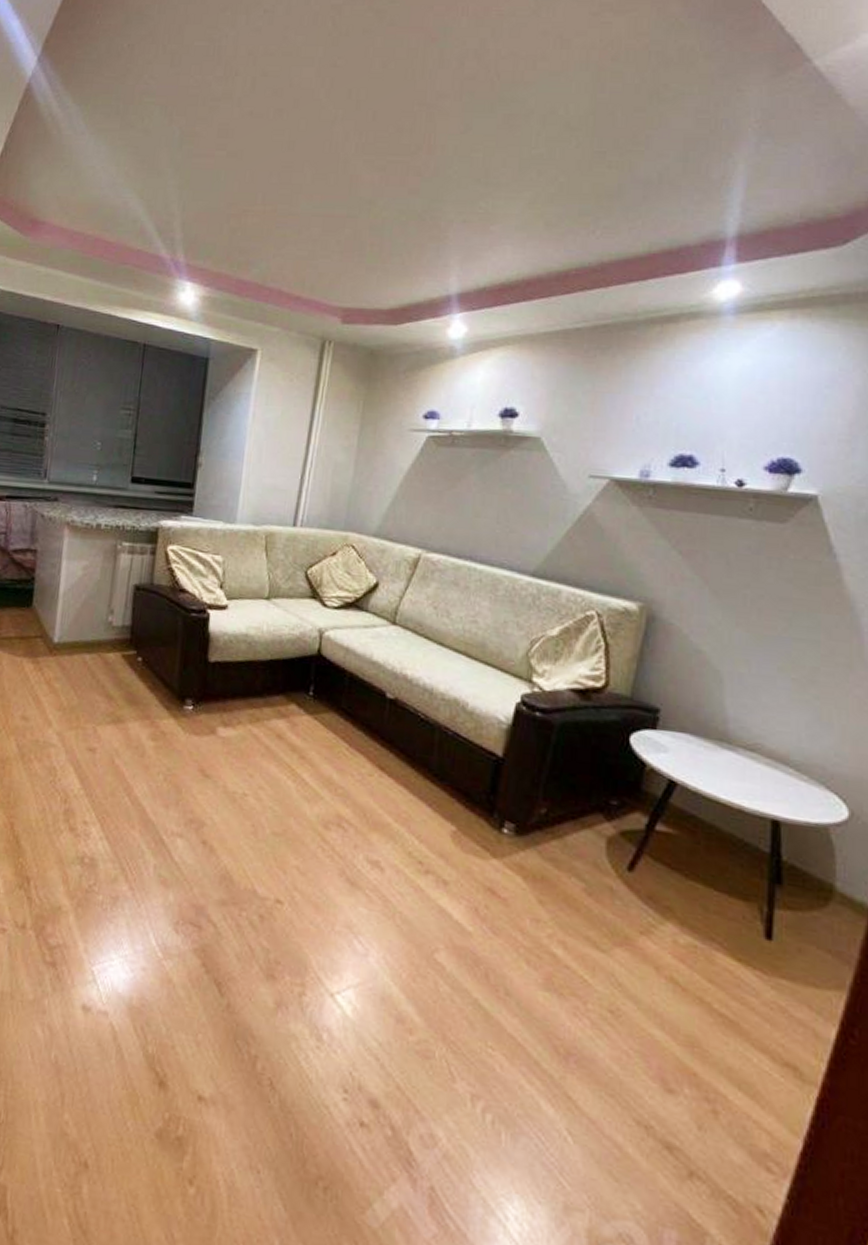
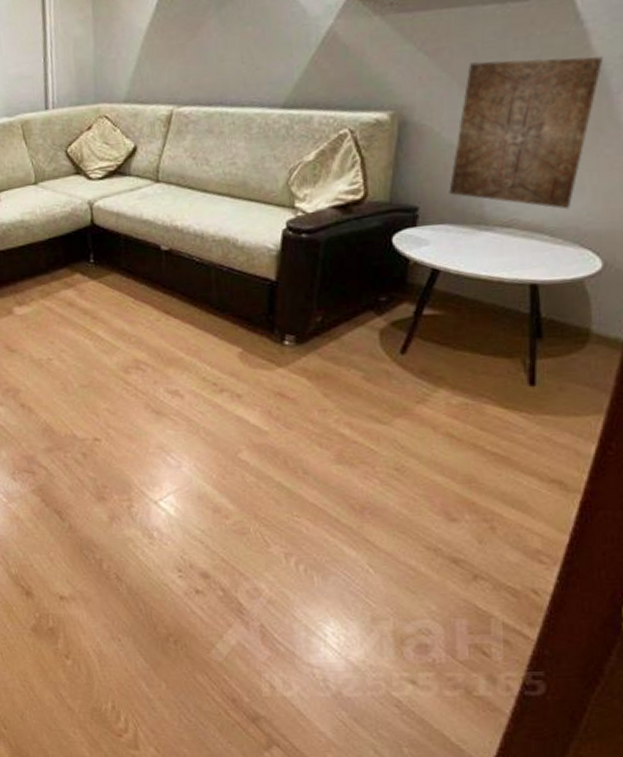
wall art: none [693,572,854,745] -> present [449,56,602,210]

